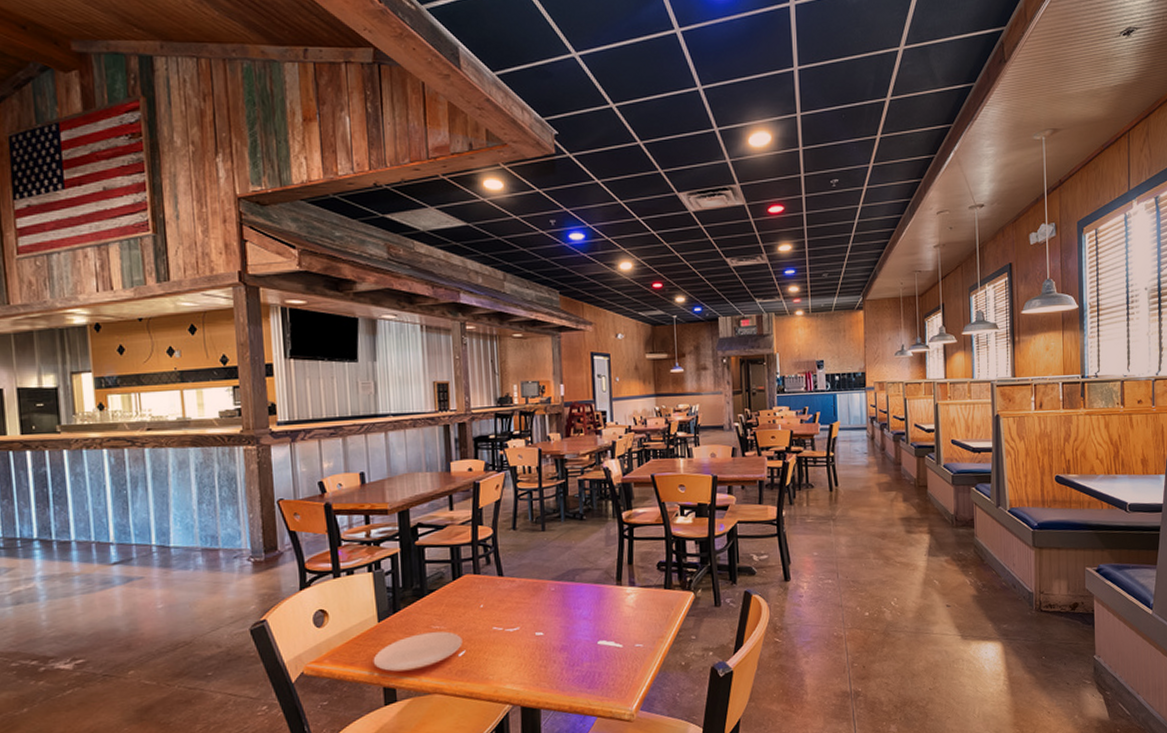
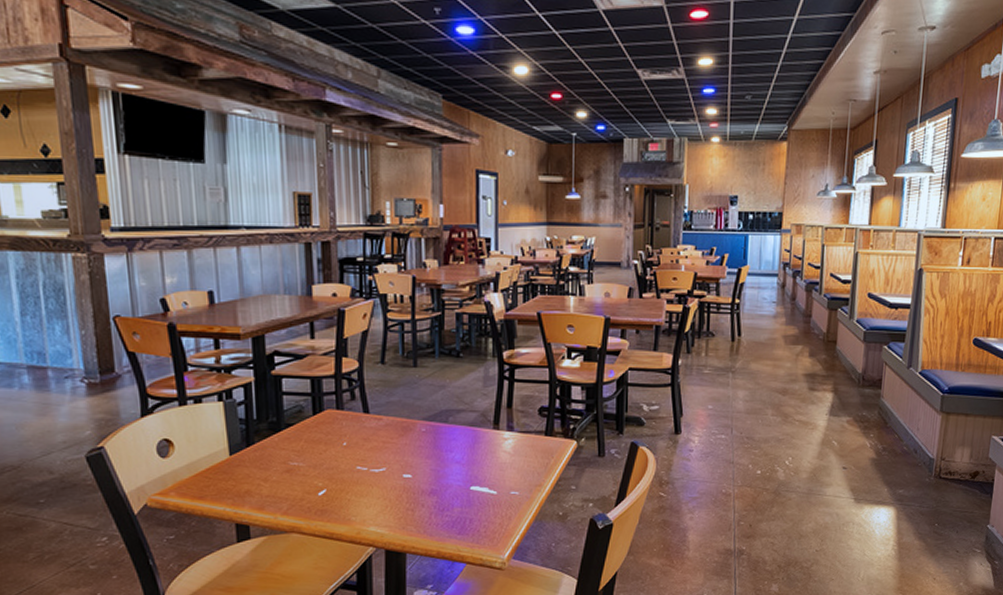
plate: present [373,631,462,672] -> none [224,469,323,508]

